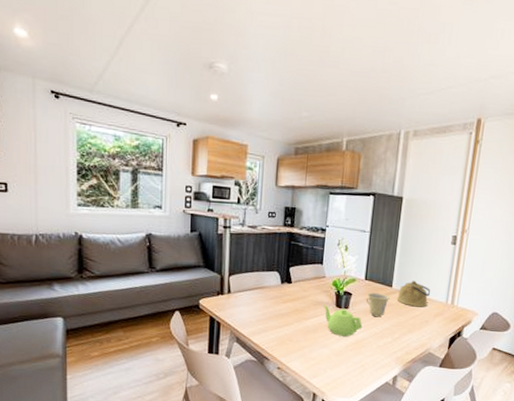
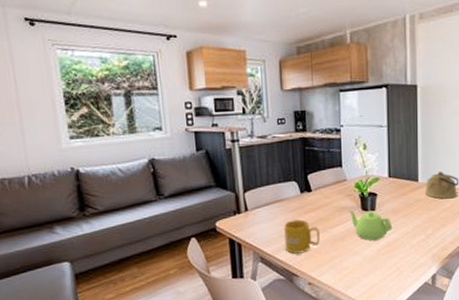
mug: none [259,306,294,339] -> present [283,218,320,254]
cup: present [365,292,390,318] -> none [392,189,417,216]

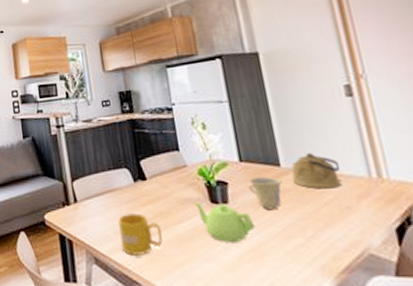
cup: none [392,189,417,216] -> present [248,176,282,211]

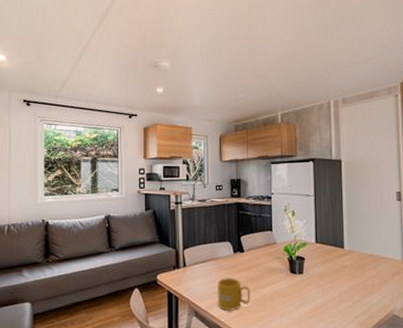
teapot: present [193,202,256,244] -> none [277,271,320,304]
cup: present [248,176,282,211] -> none [319,255,343,281]
kettle: present [291,152,341,189] -> none [350,239,384,267]

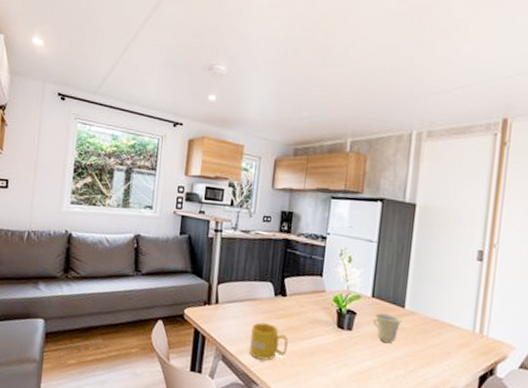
cup: none [319,255,343,281] -> present [372,312,402,344]

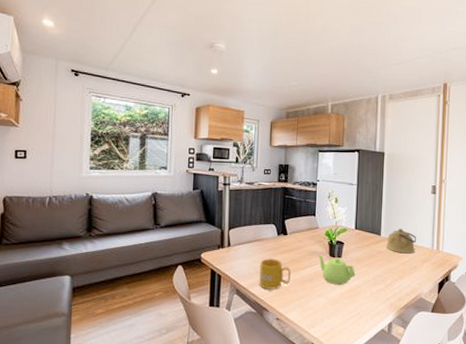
teapot: none [322,324,369,365] -> present [317,254,356,286]
cup: present [372,312,402,344] -> none [357,241,379,265]
kettle: none [411,301,453,335] -> present [386,228,417,254]

